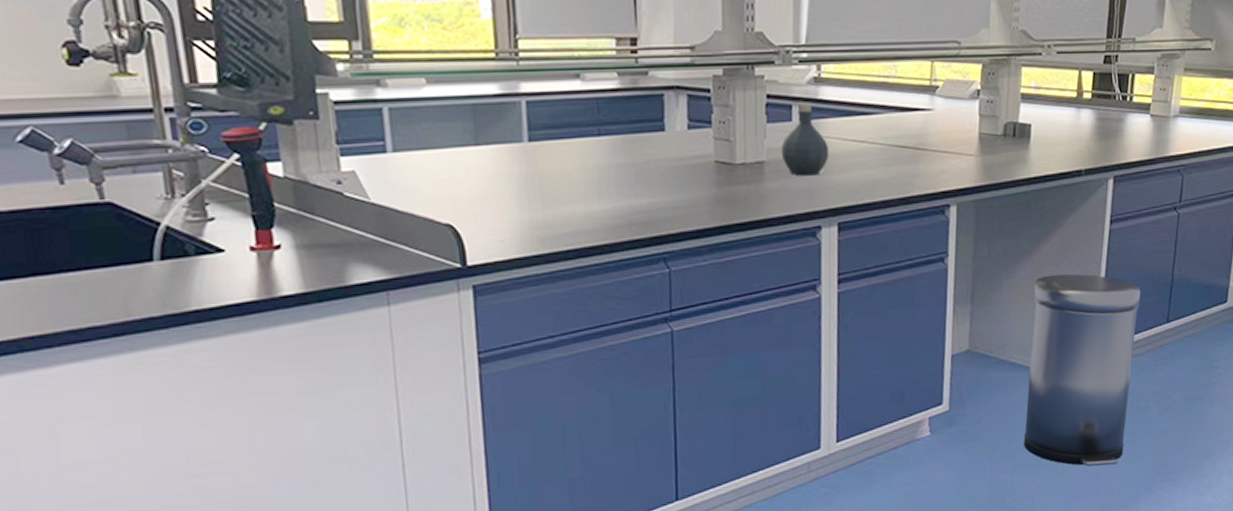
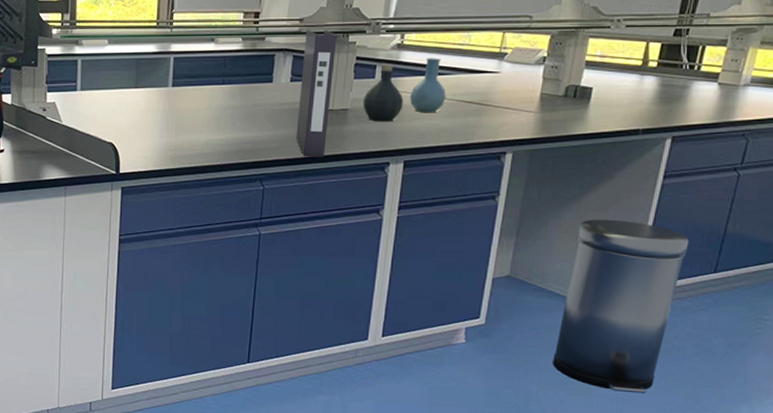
binder: none [699,58,742,226] -> present [296,28,337,157]
flask: none [836,94,878,162] -> present [410,58,447,113]

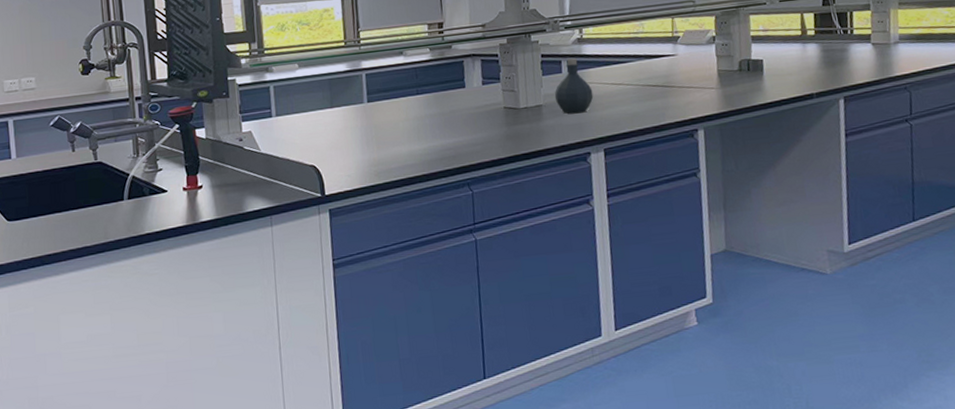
binder: present [296,28,337,157] -> none [489,32,527,157]
flask: present [410,58,447,113] -> none [598,47,632,101]
pedal bin: present [553,219,689,394] -> none [779,181,885,355]

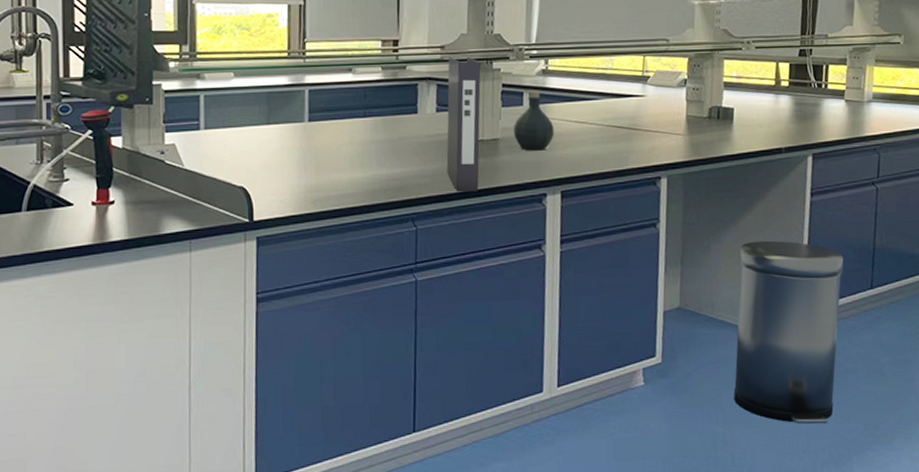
binder: none [489,32,527,157] -> present [446,55,481,192]
pedal bin: none [779,181,885,355] -> present [733,240,844,425]

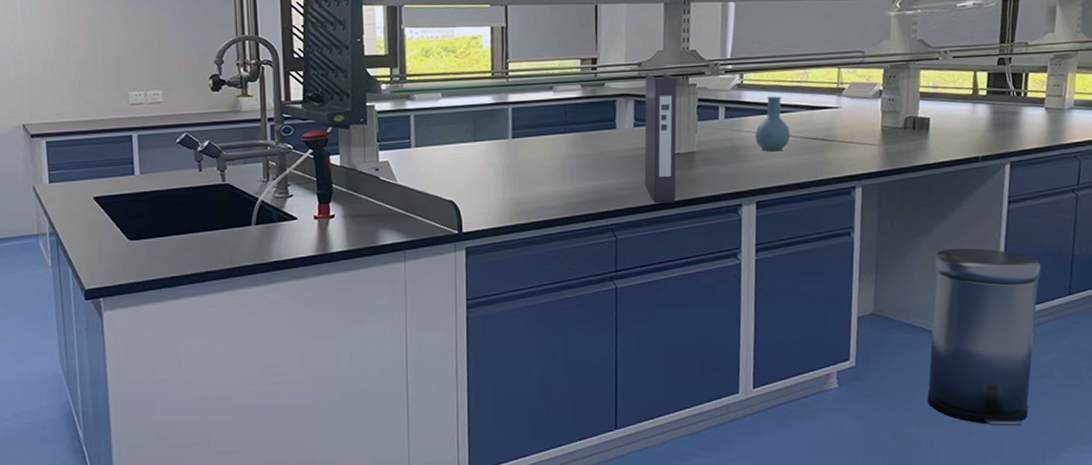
flask: present [513,90,555,151] -> none [709,104,750,163]
flask: none [560,83,597,140] -> present [755,96,791,152]

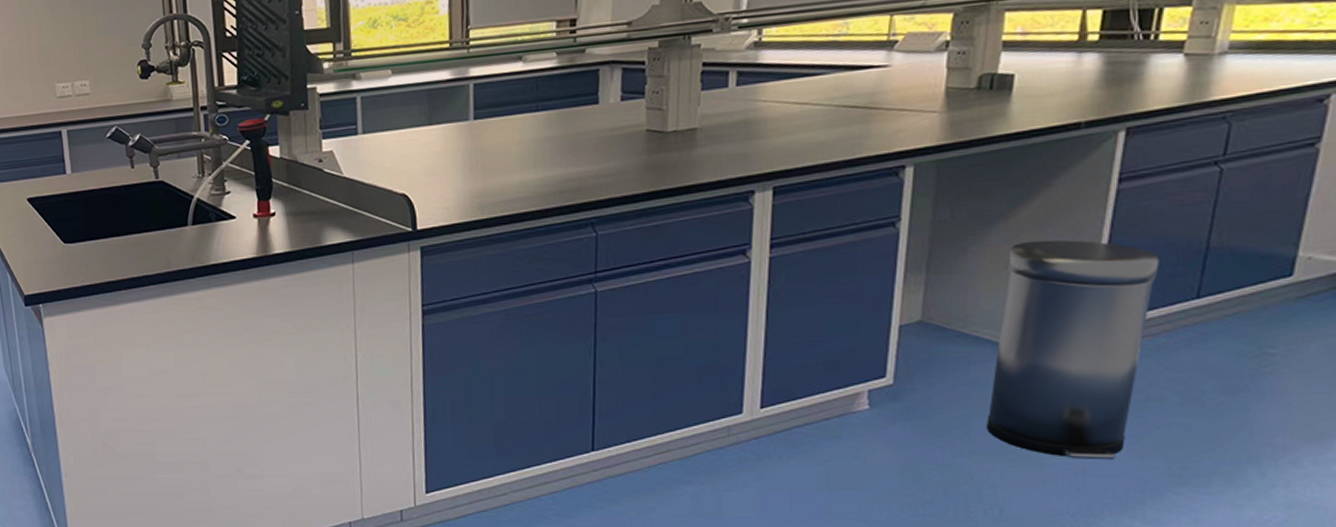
binder: present [644,72,677,204] -> none [632,32,676,192]
flask: present [755,96,791,152] -> none [775,54,822,125]

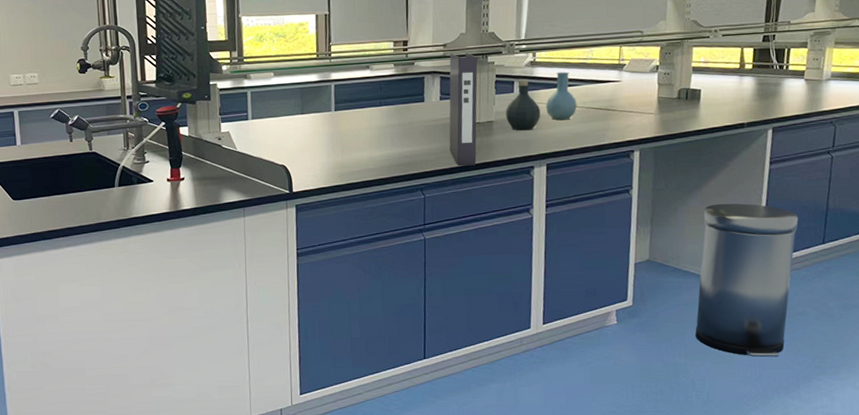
binder: none [632,32,676,192] -> present [449,52,478,166]
flask: none [714,67,767,141] -> present [505,79,541,131]
flask: none [775,54,822,125] -> present [546,71,578,121]

